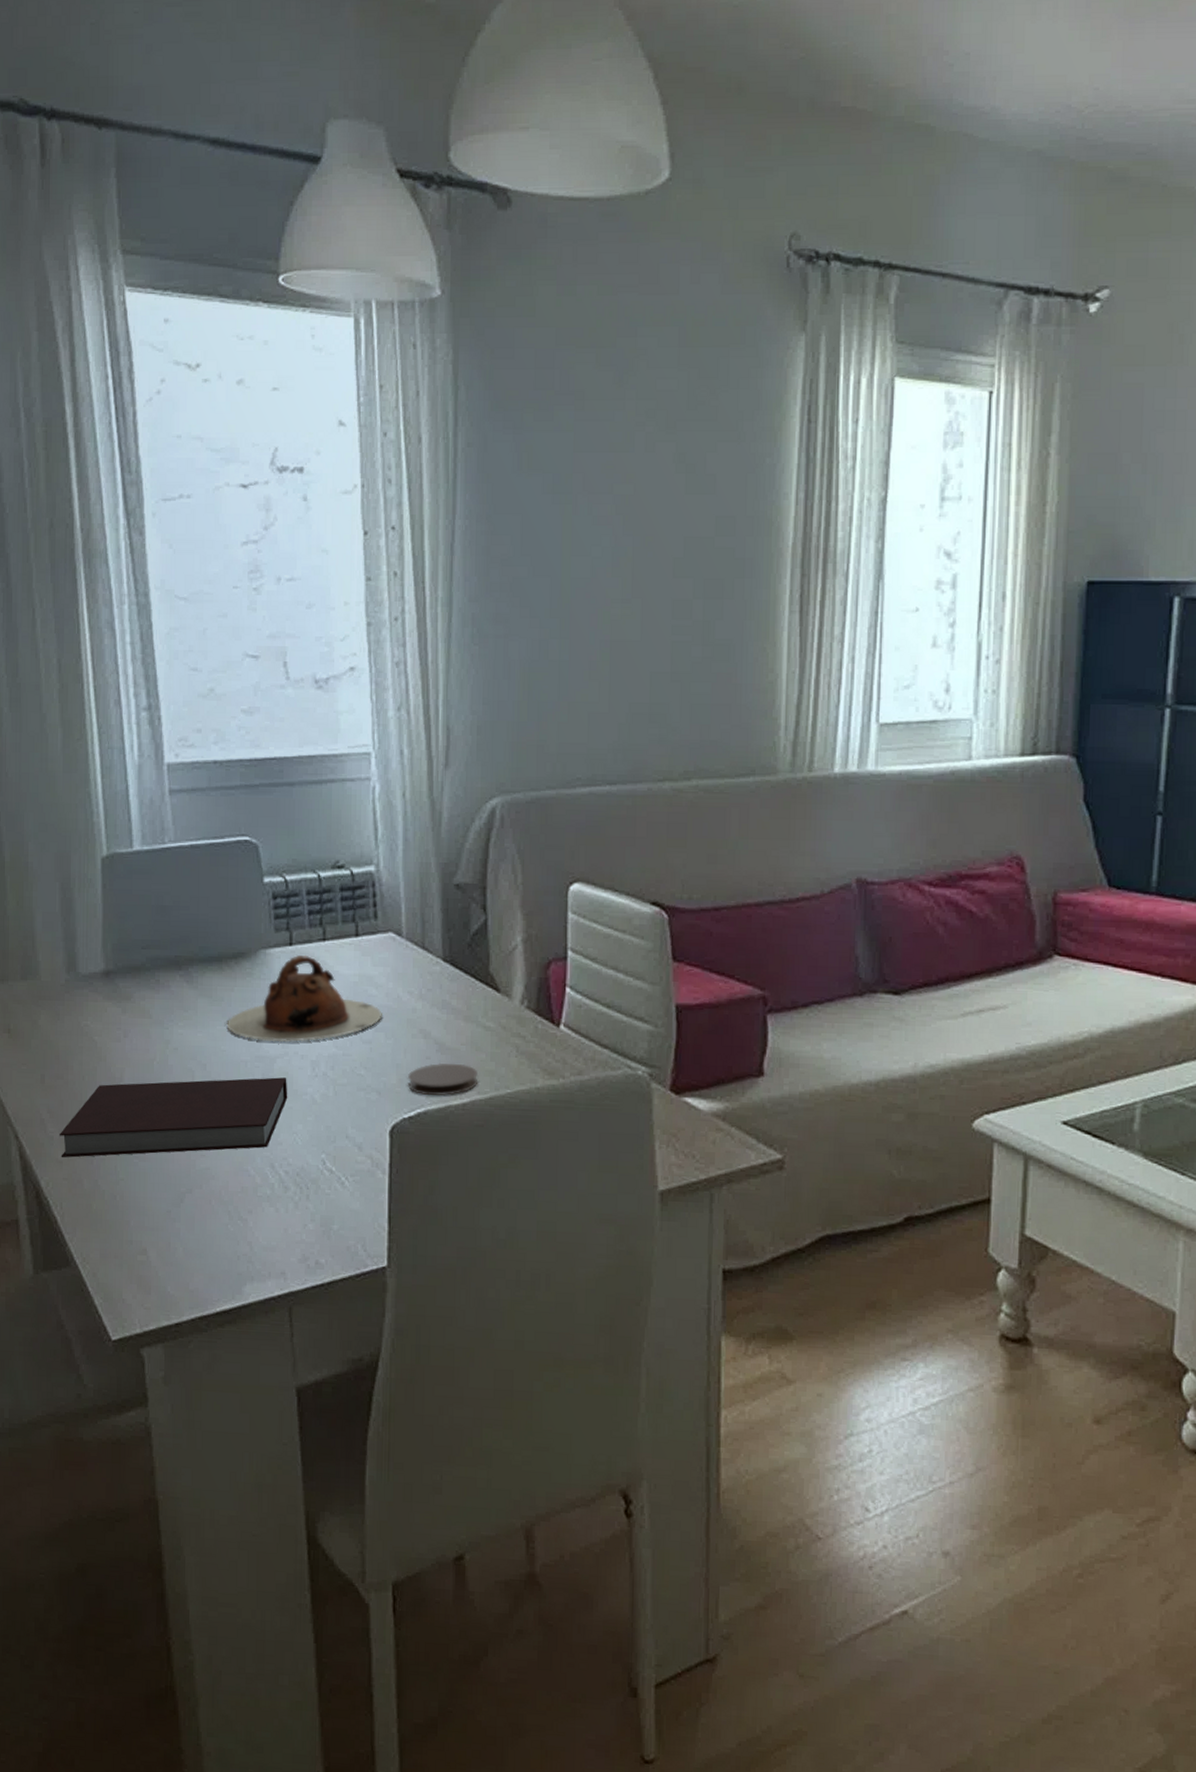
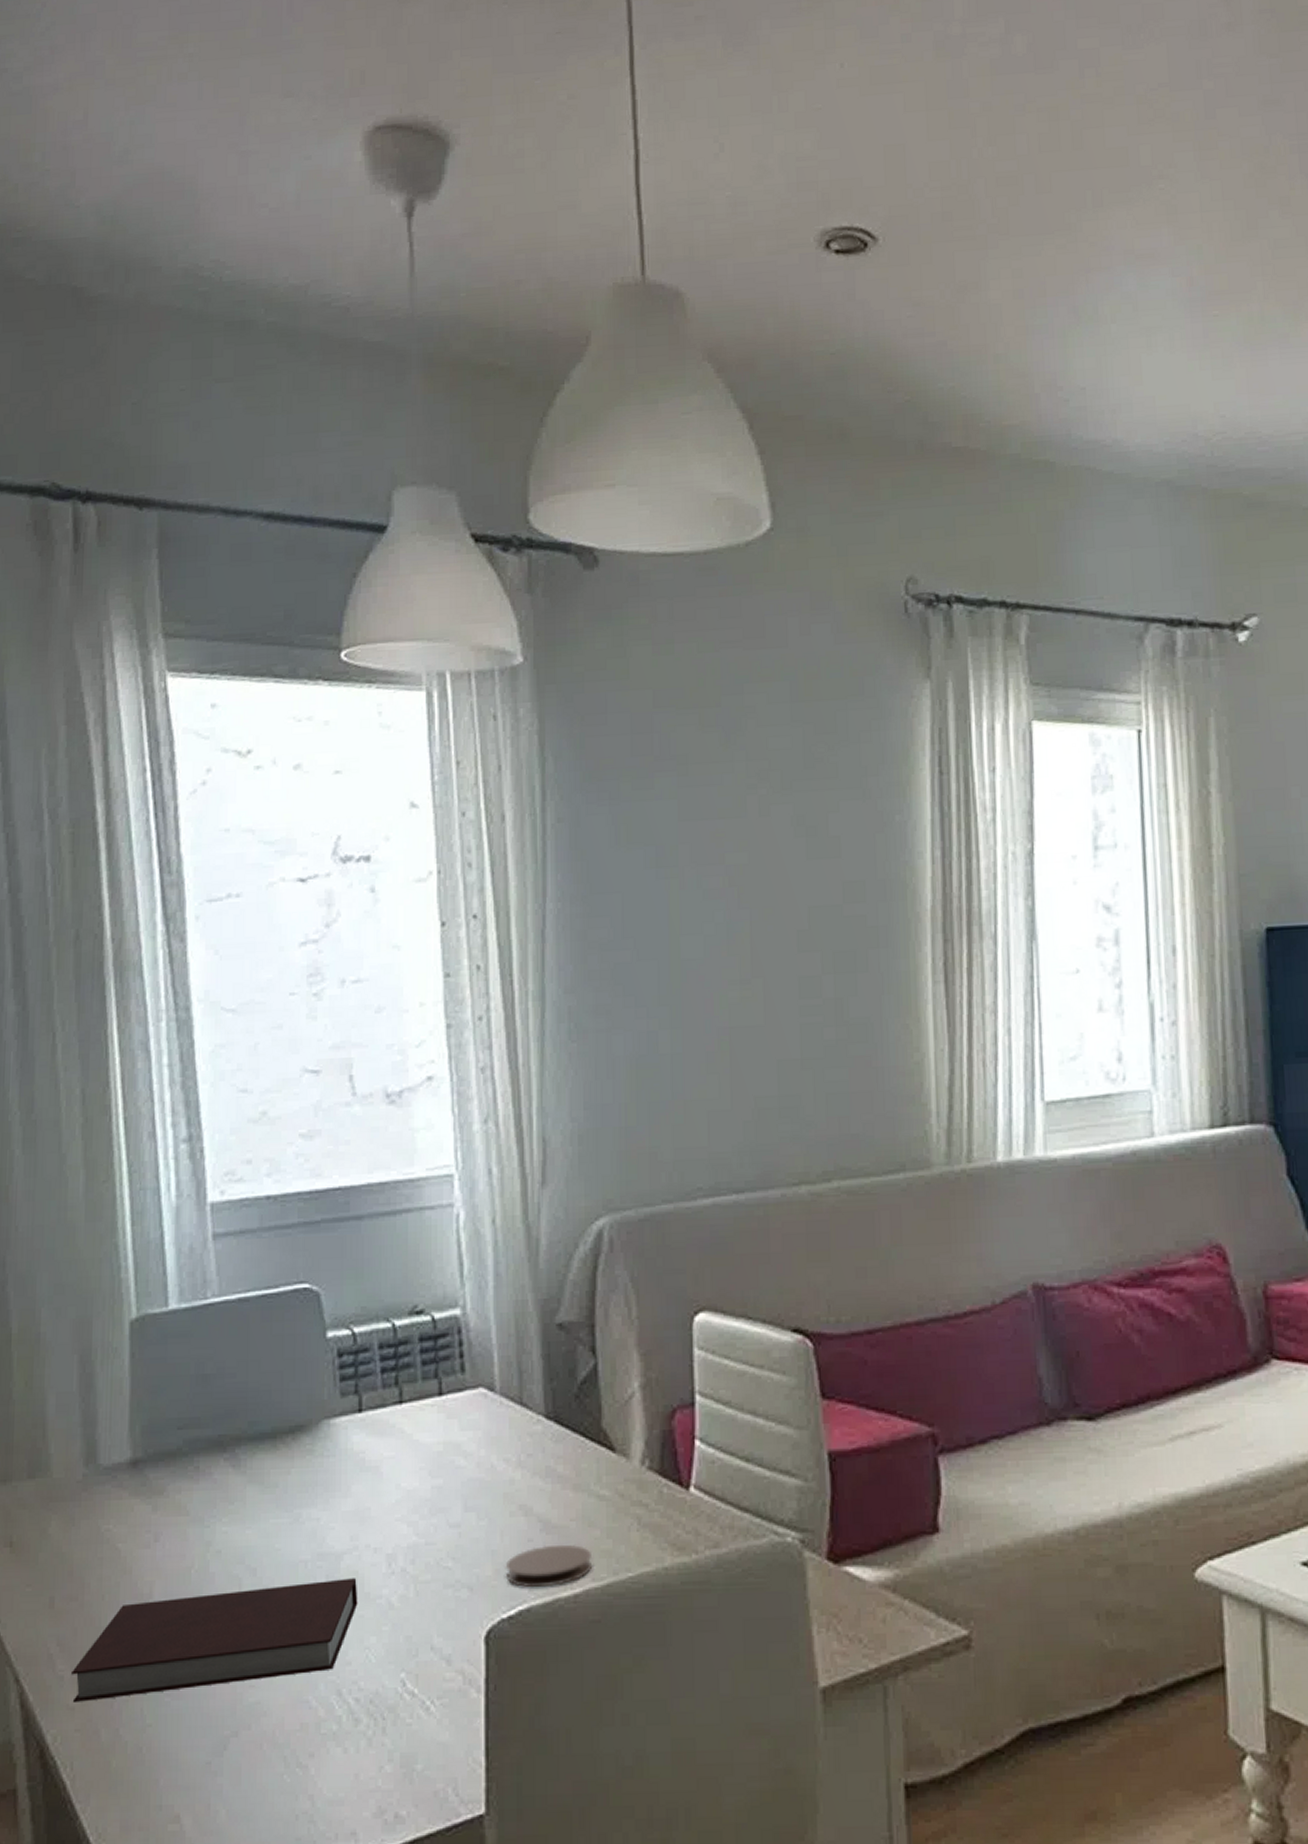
teapot: present [226,955,382,1042] -> none [282,1424,473,1534]

